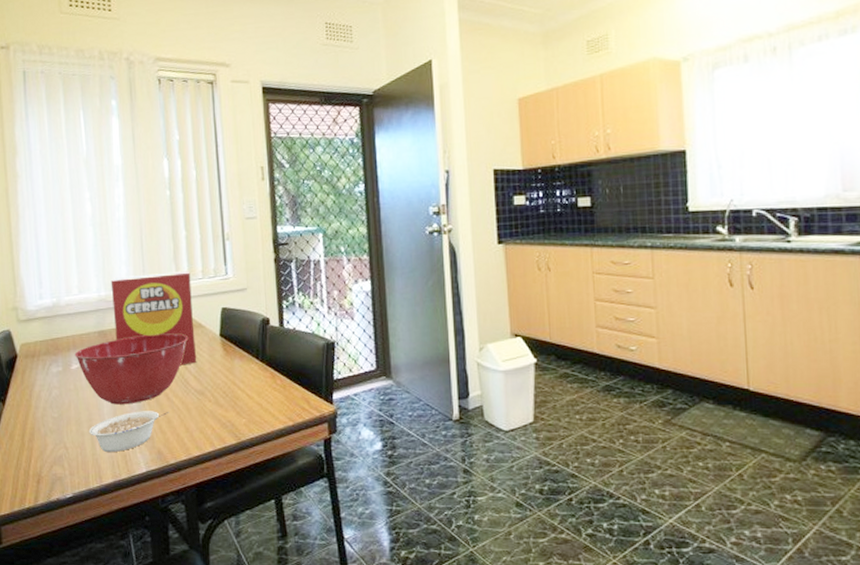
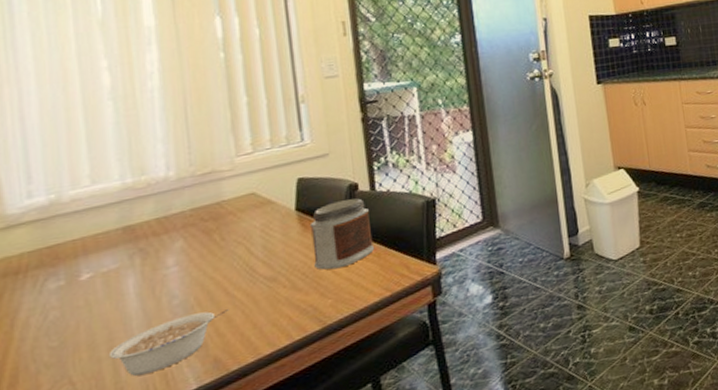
mixing bowl: present [74,333,188,405] -> none [85,215,253,315]
cereal box: present [110,271,197,365] -> none [141,141,266,252]
jar: none [230,332,282,393] -> present [309,198,375,270]

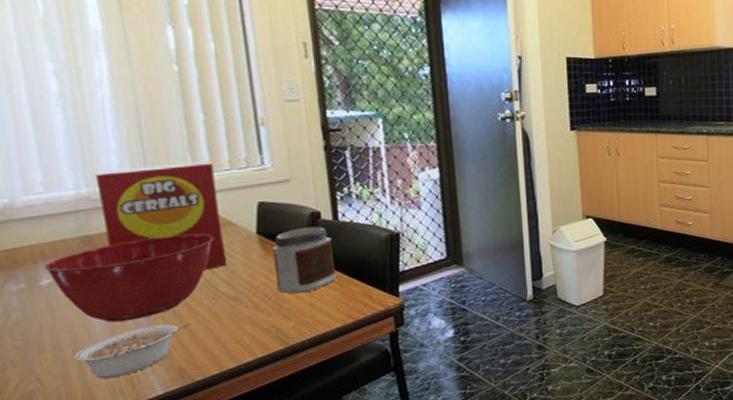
mixing bowl: none [85,215,253,315] -> present [44,234,213,323]
cereal box: none [141,141,266,252] -> present [95,161,228,270]

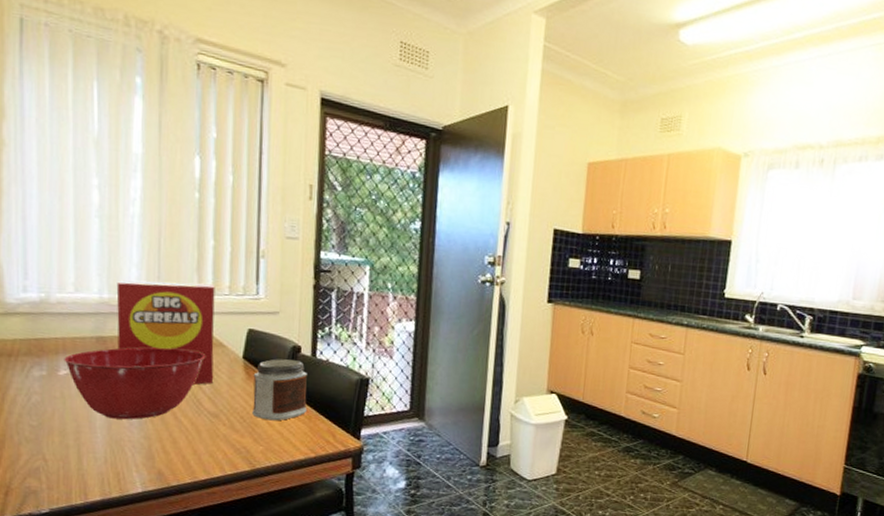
legume: present [73,323,192,379] -> none [75,428,176,469]

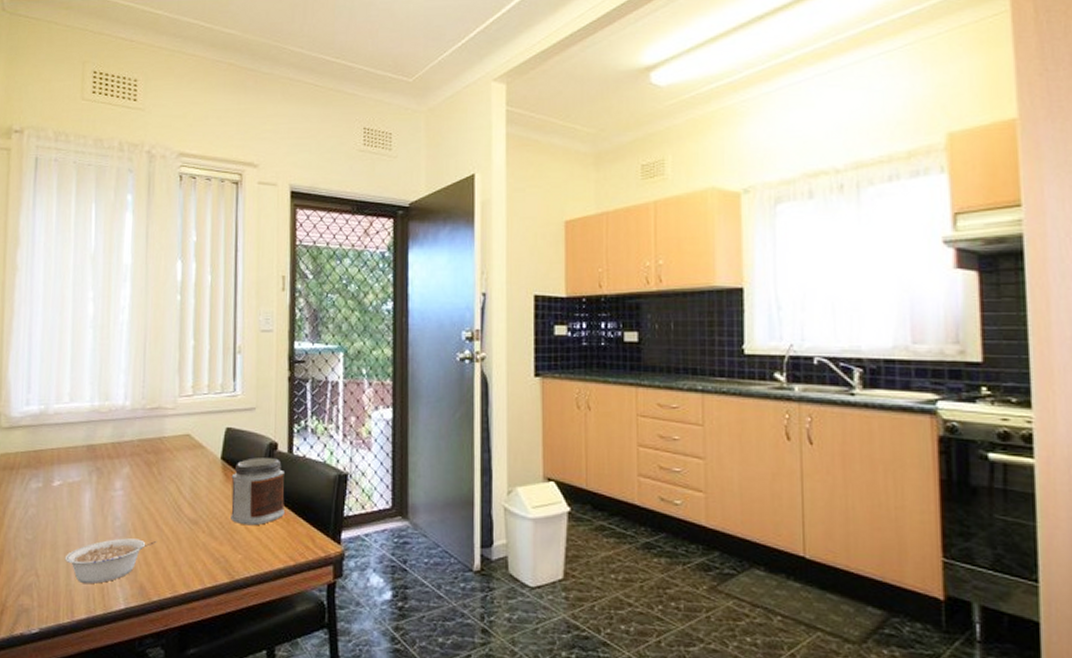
mixing bowl: present [64,347,205,420] -> none [58,452,185,530]
legume: none [75,428,176,469] -> present [64,538,157,584]
cereal box: present [116,280,215,385] -> none [105,384,195,490]

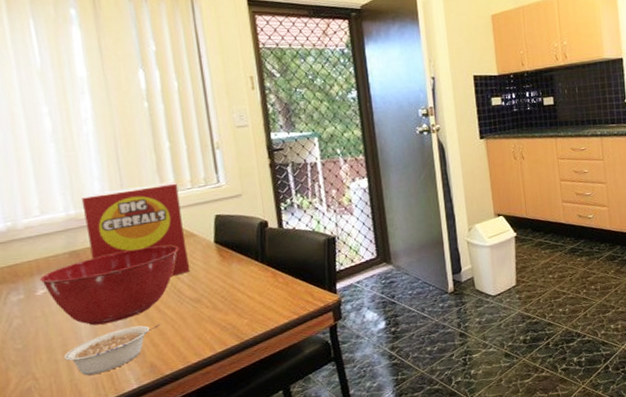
mixing bowl: none [58,452,185,530] -> present [39,245,178,326]
cereal box: none [105,384,195,490] -> present [81,182,191,276]
jar: present [231,457,286,526] -> none [227,234,284,295]

